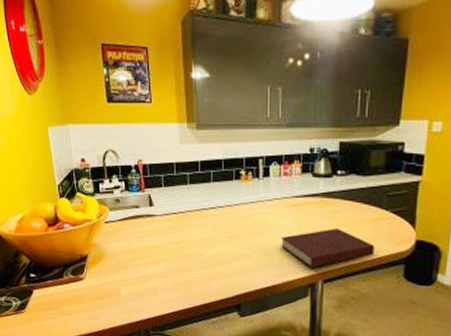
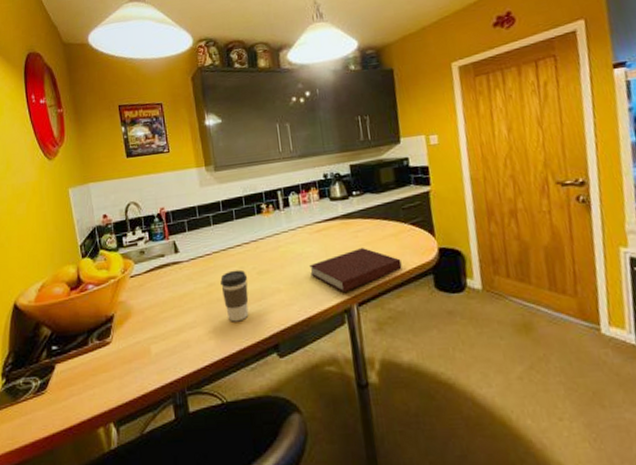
coffee cup: none [191,231,219,279] -> present [220,269,249,322]

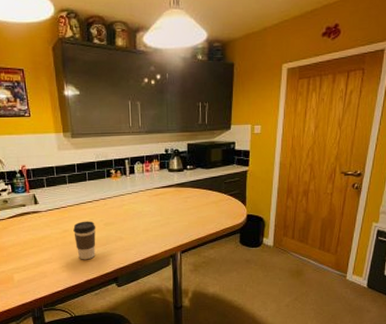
notebook: present [309,248,402,293] -> none [147,211,218,243]

